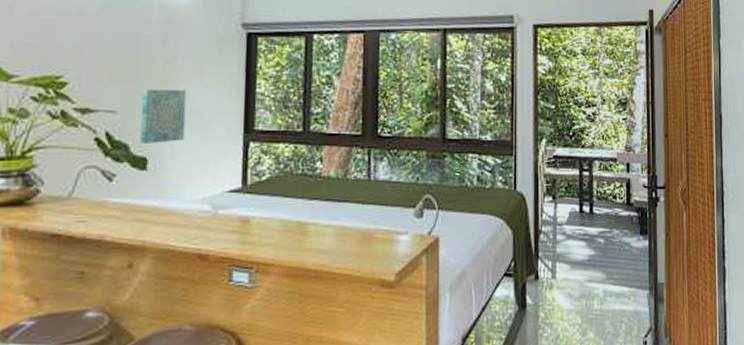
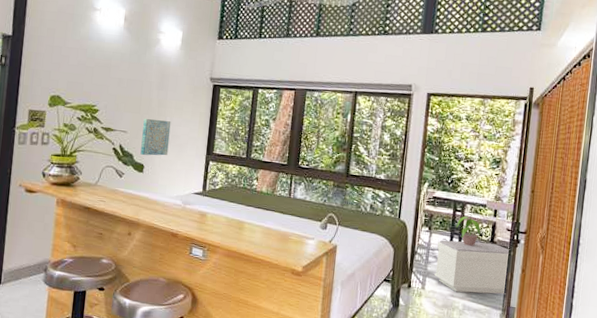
bench: none [565,207,651,276] -> present [434,240,510,294]
potted plant: none [584,176,618,213] -> present [456,216,484,246]

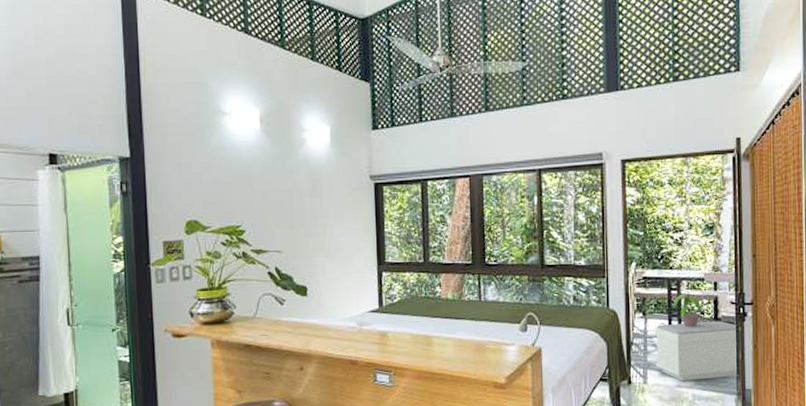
wall art: present [140,118,171,156] -> none [299,232,333,275]

